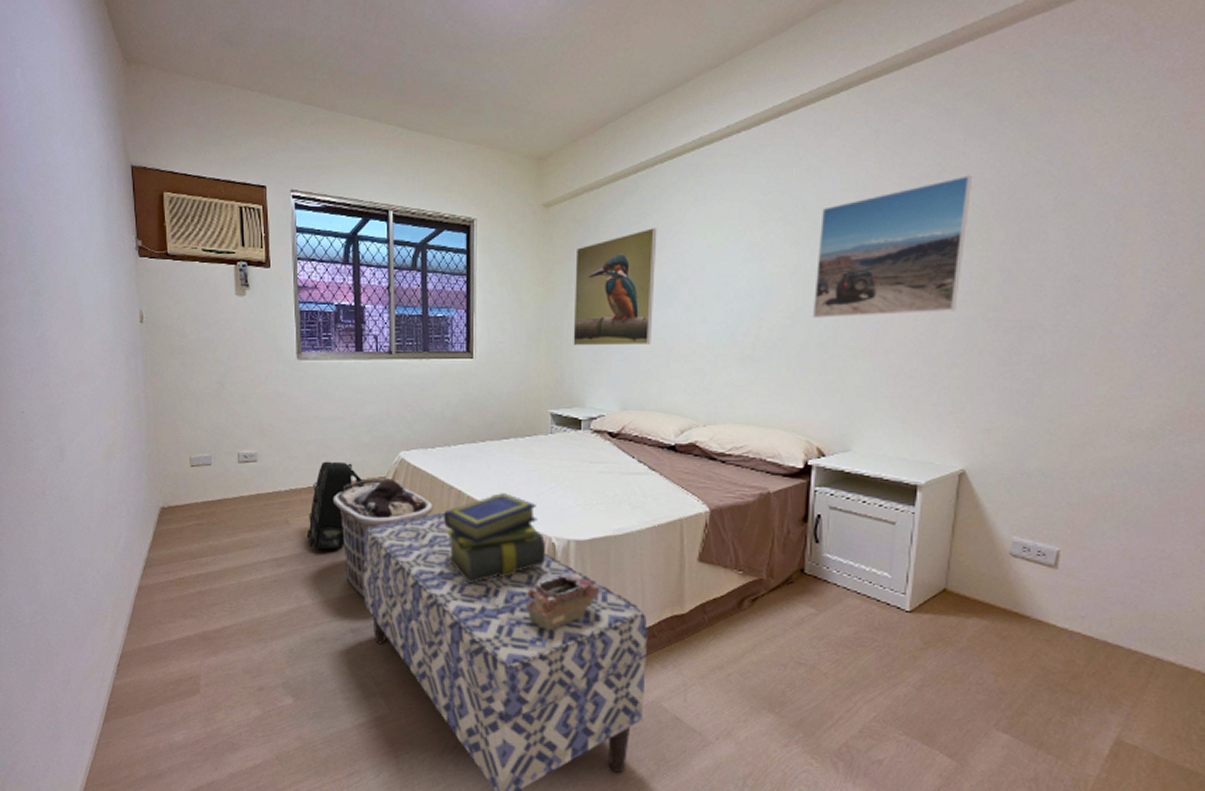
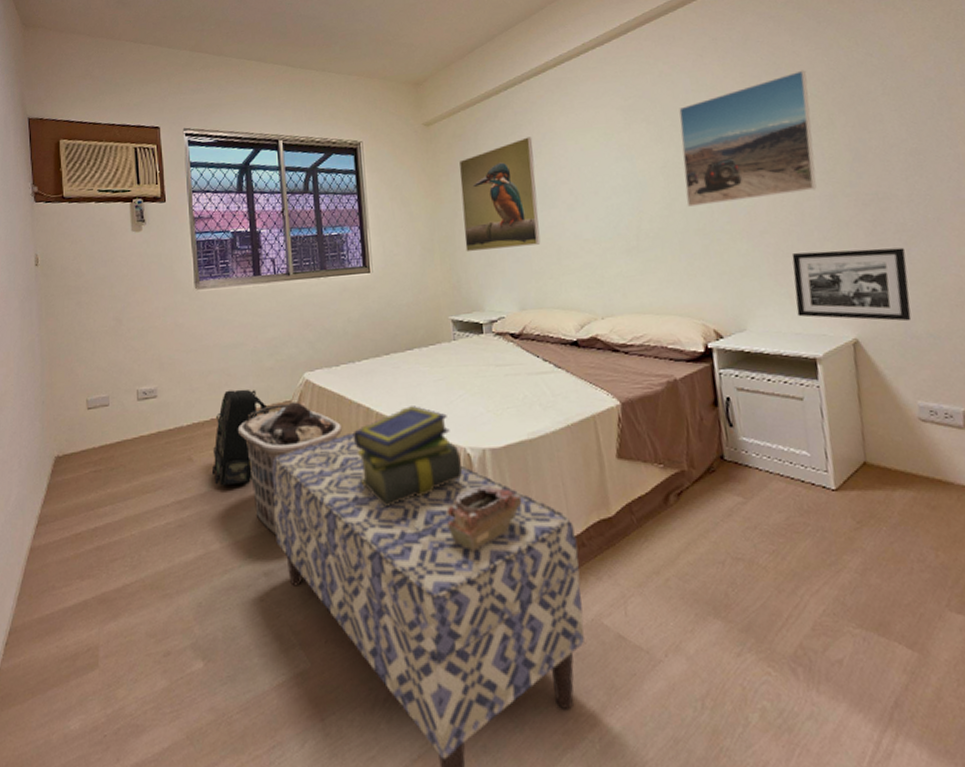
picture frame: none [907,377,1038,457] -> present [791,247,912,322]

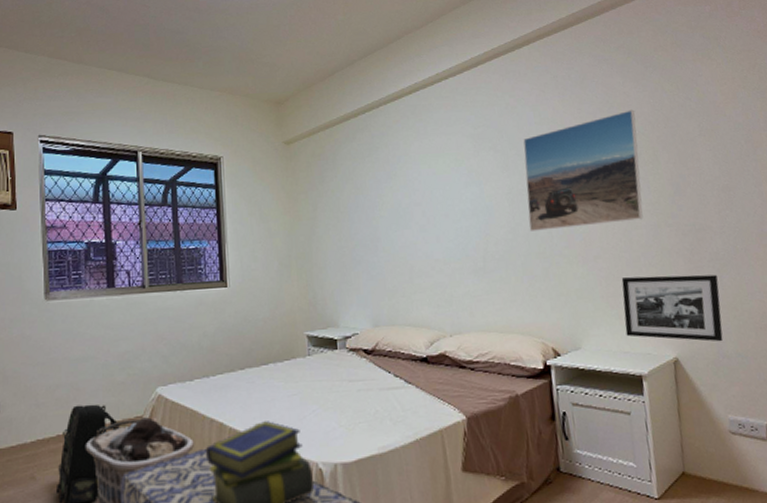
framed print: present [459,137,541,252] -> none [317,159,394,269]

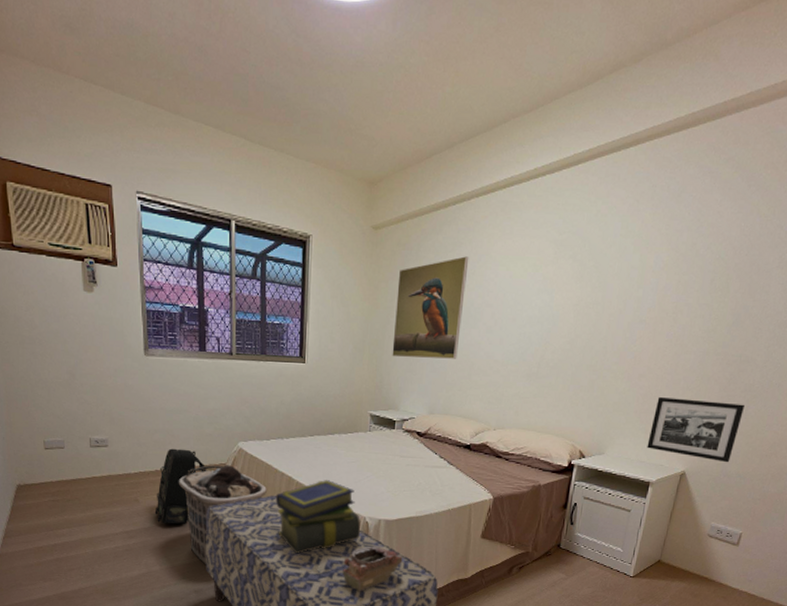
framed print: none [317,159,394,269] -> present [392,256,469,359]
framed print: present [523,109,643,231] -> none [587,231,722,346]

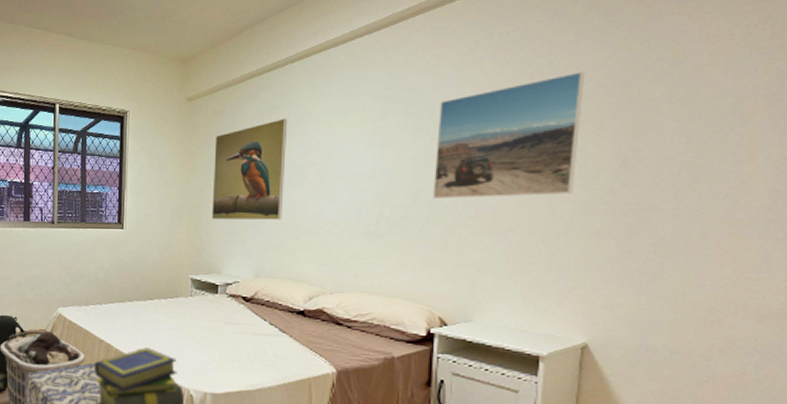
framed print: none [587,231,722,346] -> present [432,71,584,199]
picture frame: present [647,397,746,463] -> none [528,255,659,334]

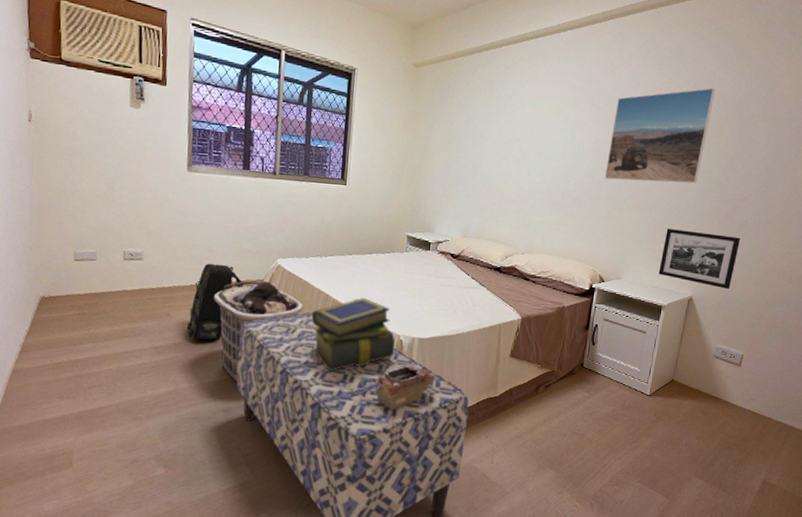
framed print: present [211,118,288,220] -> none [429,95,500,187]
picture frame: none [528,255,659,334] -> present [658,229,741,290]

